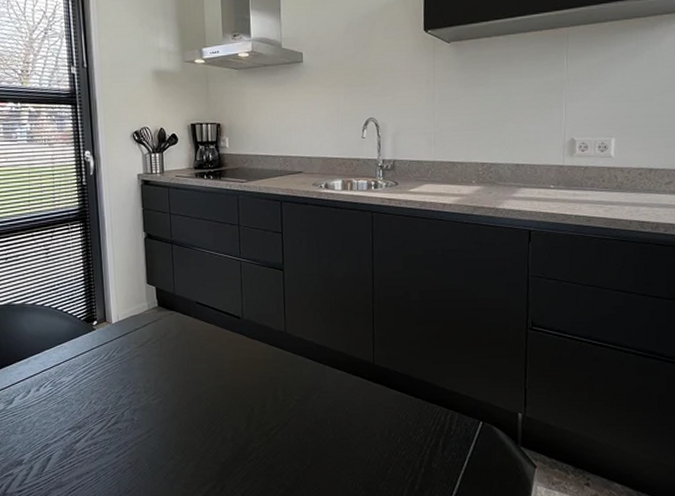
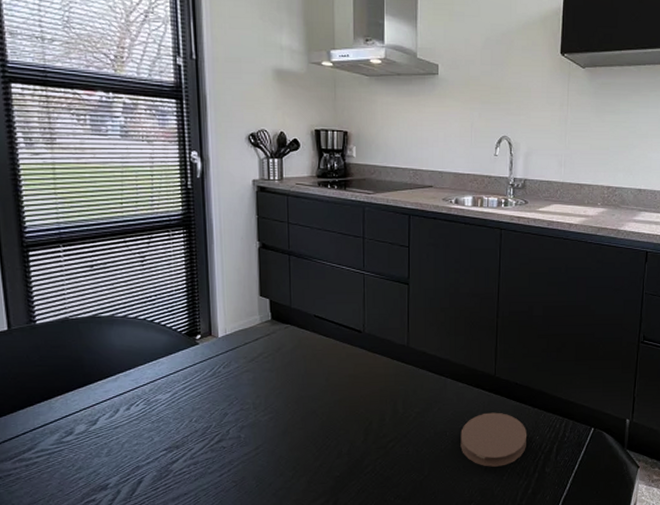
coaster: none [341,402,411,459] -> present [460,412,528,467]

